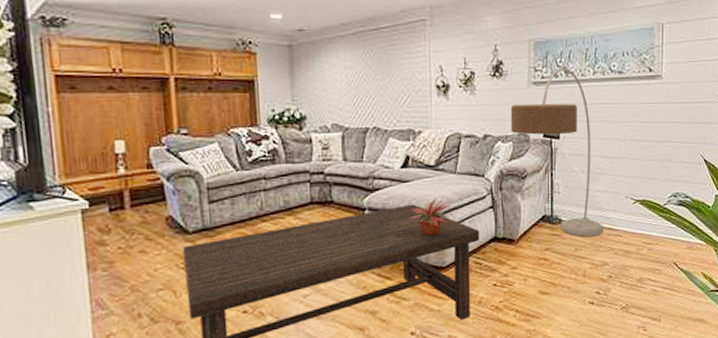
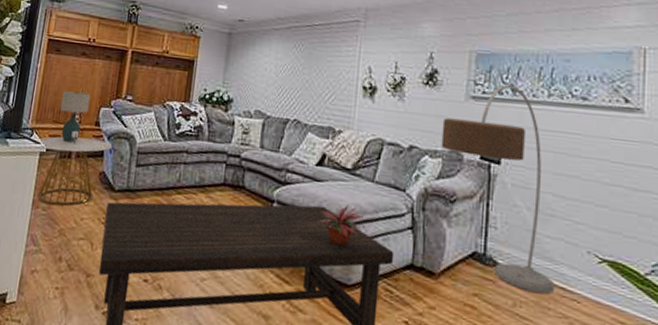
side table: none [74,177,175,264] -> present [37,130,113,206]
table lamp: none [94,133,134,193] -> present [61,91,91,143]

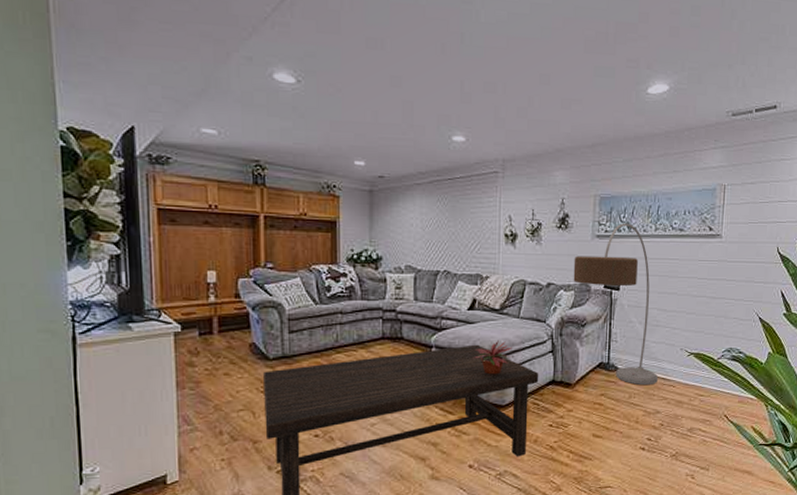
side table: present [37,130,113,206] -> none [169,305,259,384]
table lamp: present [61,91,91,143] -> none [189,263,224,318]

